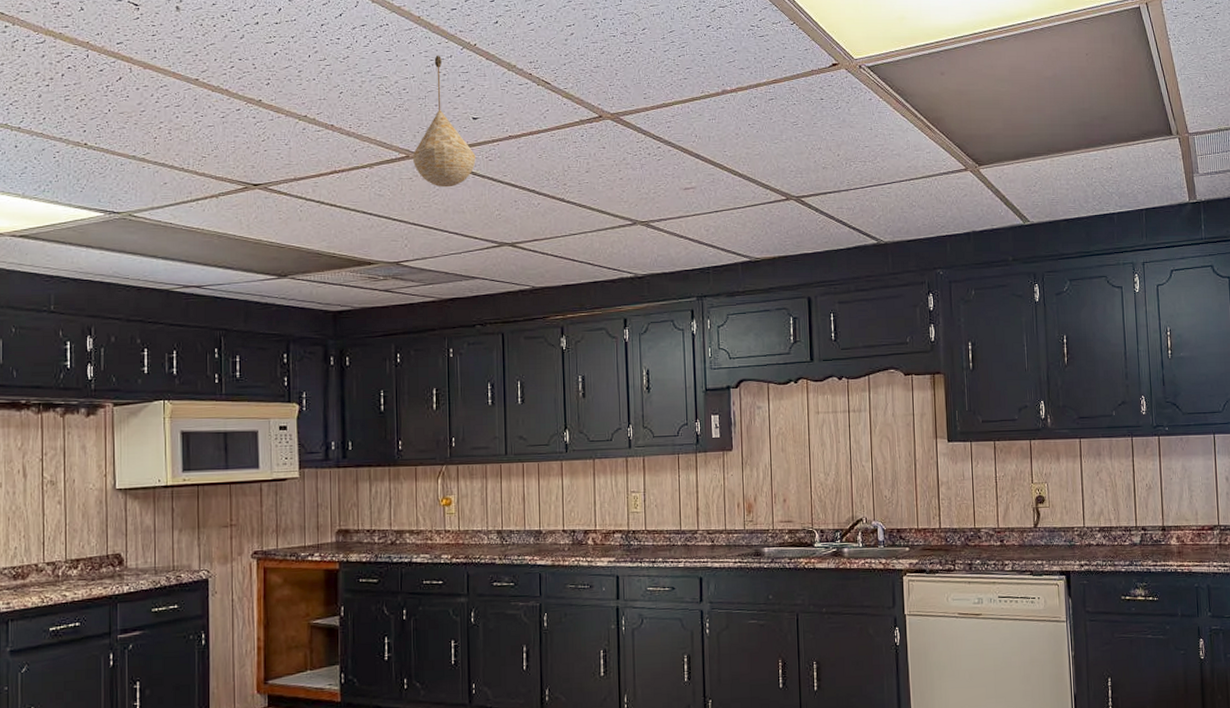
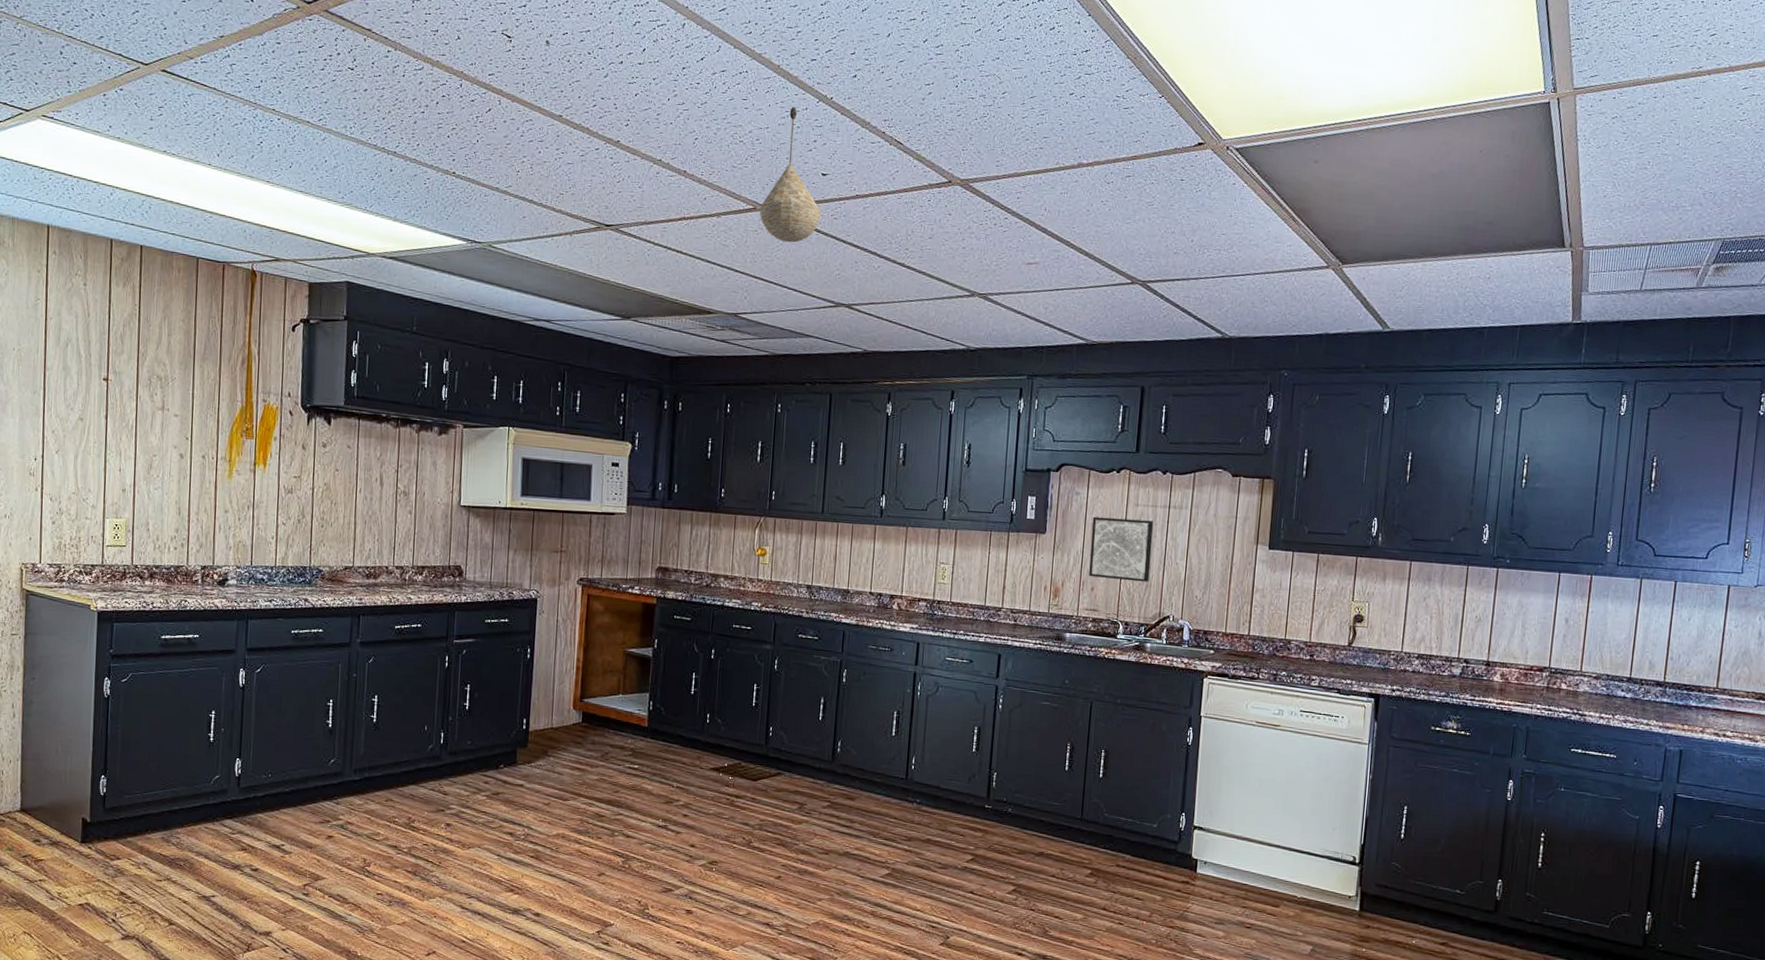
wall art: none [776,426,839,489] -> present [1089,516,1154,582]

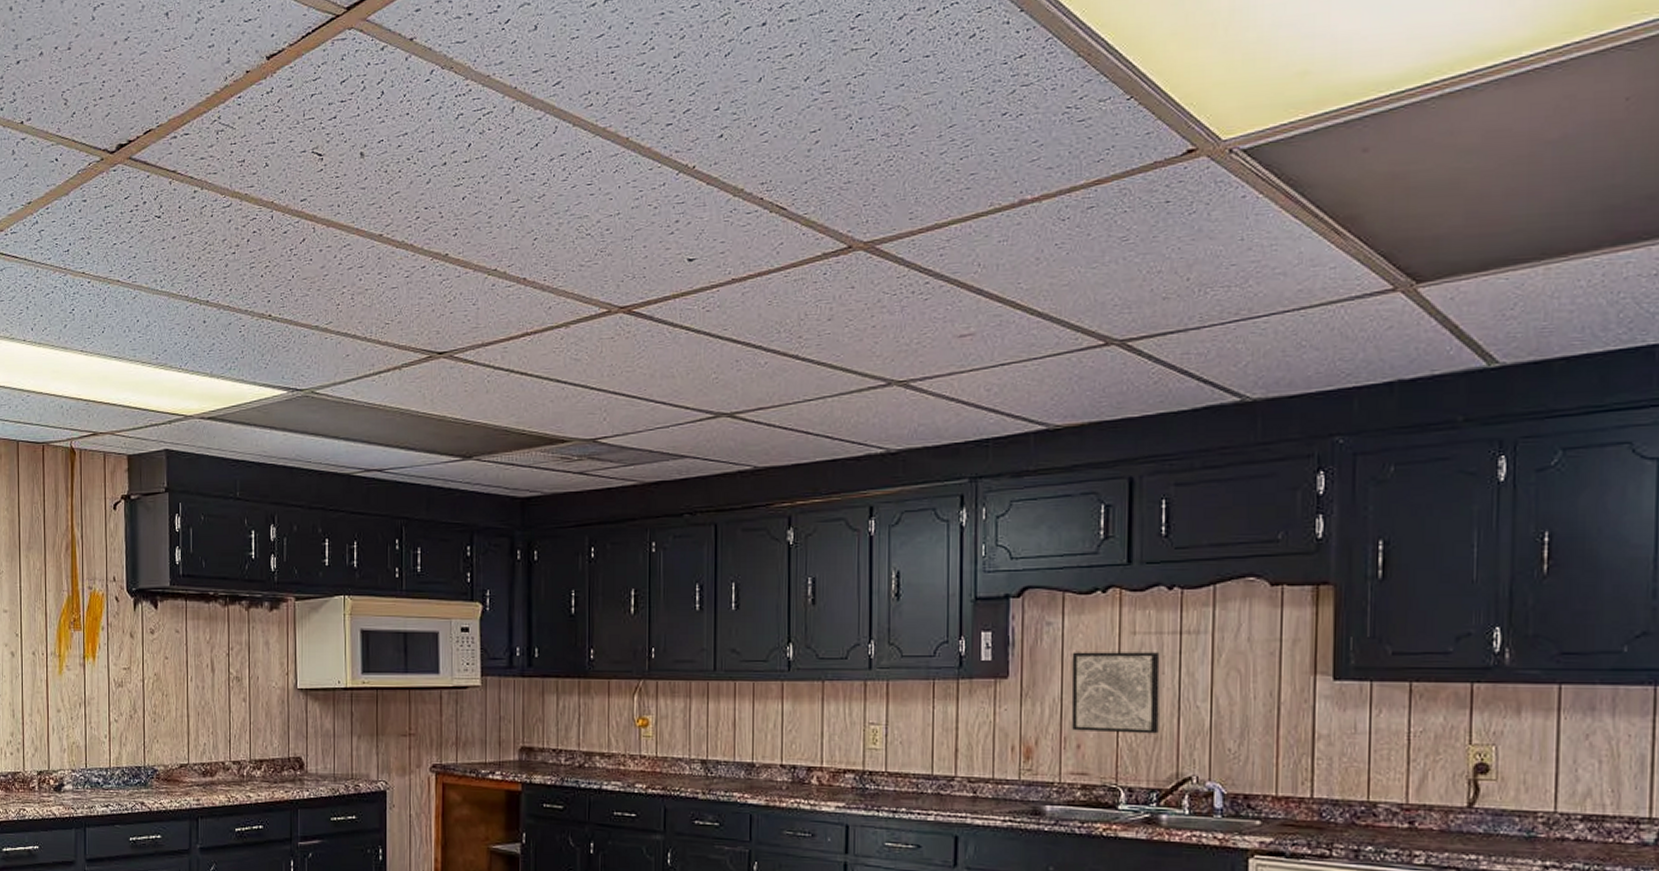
pendant light: present [759,106,822,243] -> none [614,183,690,348]

